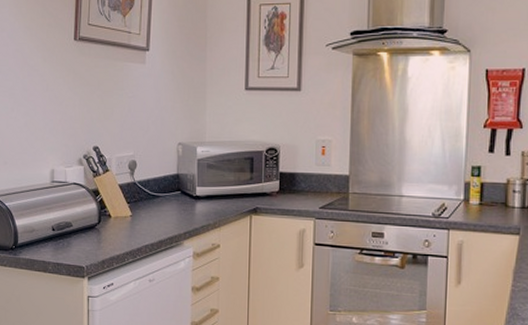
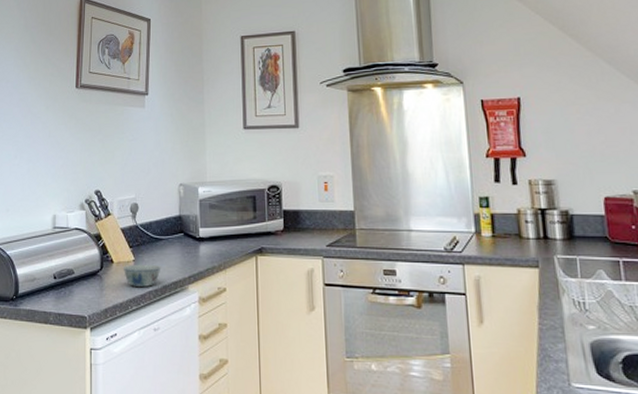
bowl: none [120,219,158,241] -> present [122,264,161,287]

